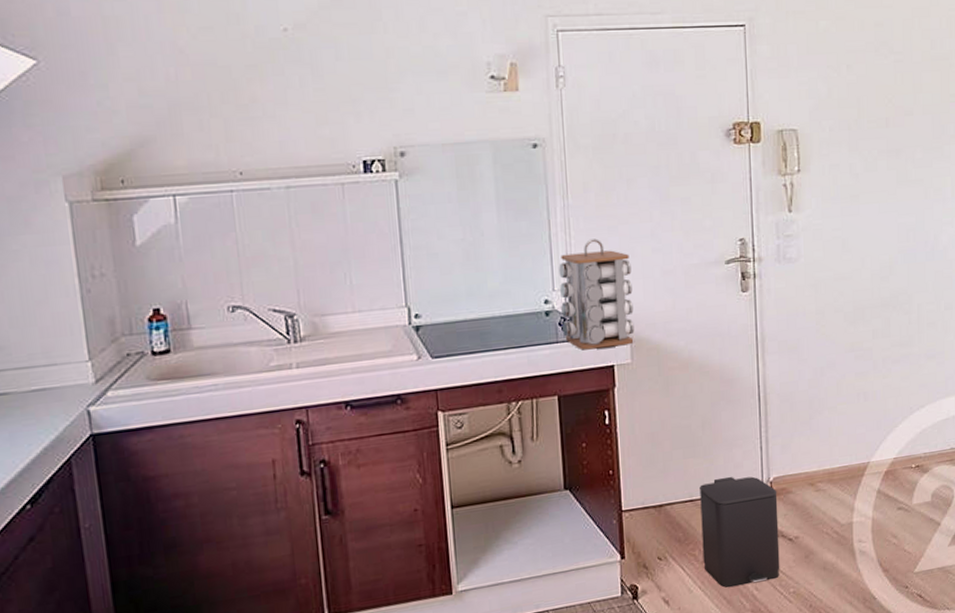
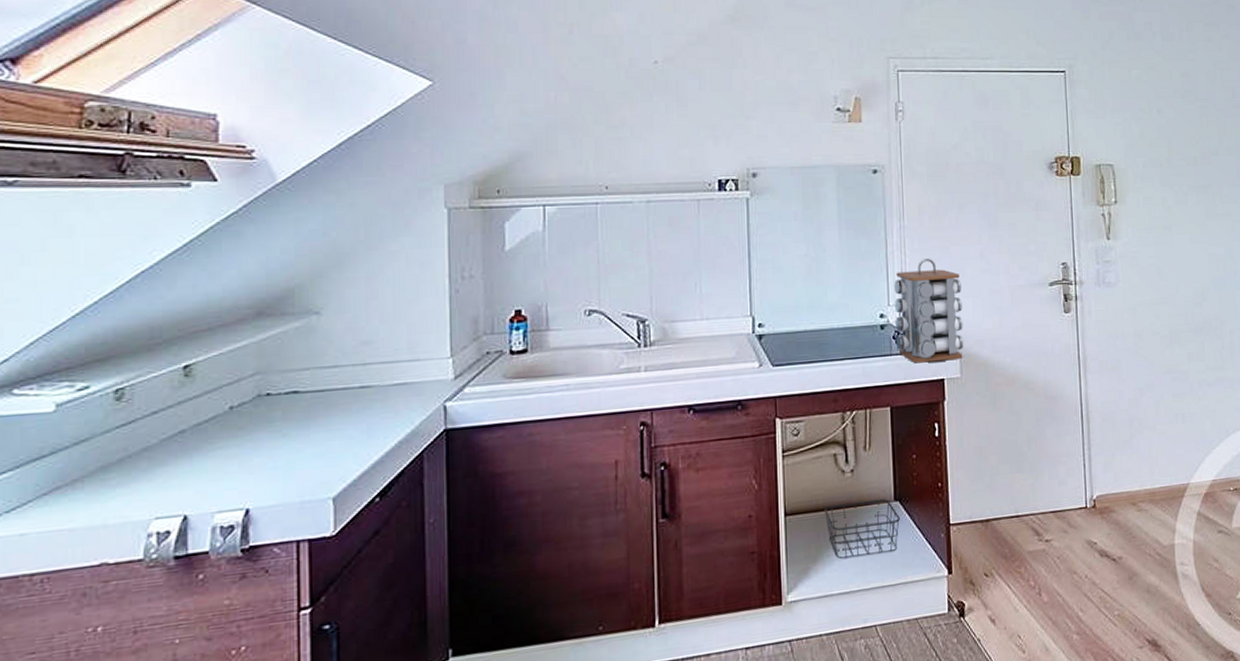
basket: none [492,488,570,549] -> present [824,499,900,559]
pedal bin: present [700,476,780,588] -> none [1025,493,1105,608]

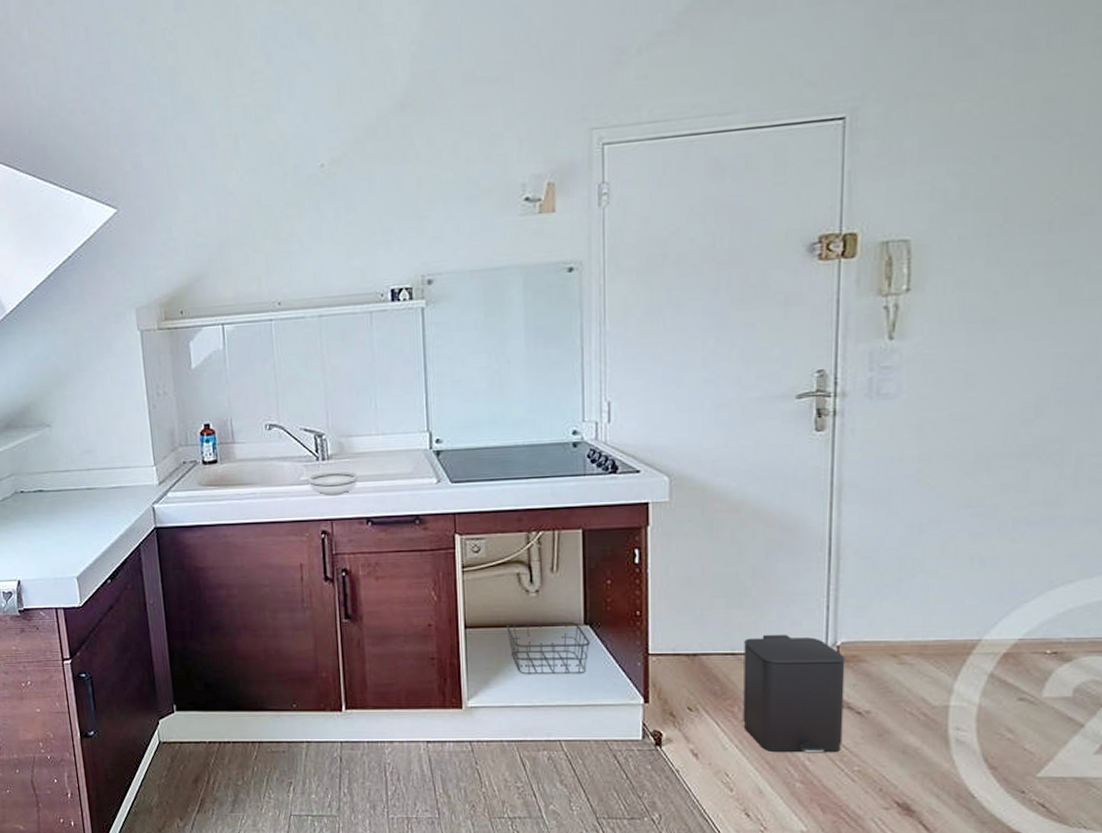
bowl: none [628,356,681,385] -> present [307,469,358,496]
spice rack: present [894,258,964,363] -> none [591,368,676,485]
pedal bin: none [1025,493,1105,608] -> present [743,634,846,753]

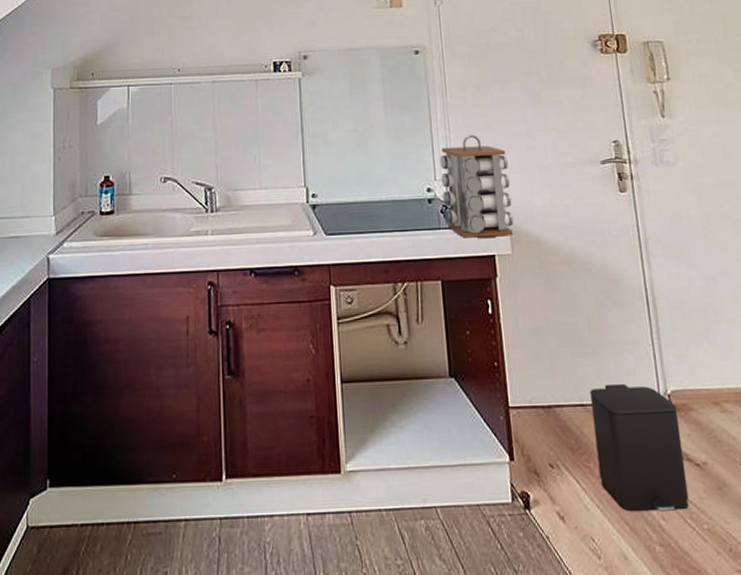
bowl: present [307,469,358,496] -> none [197,221,243,247]
basket: present [507,622,590,675] -> none [380,375,456,433]
spice rack: none [591,368,676,485] -> present [440,135,514,239]

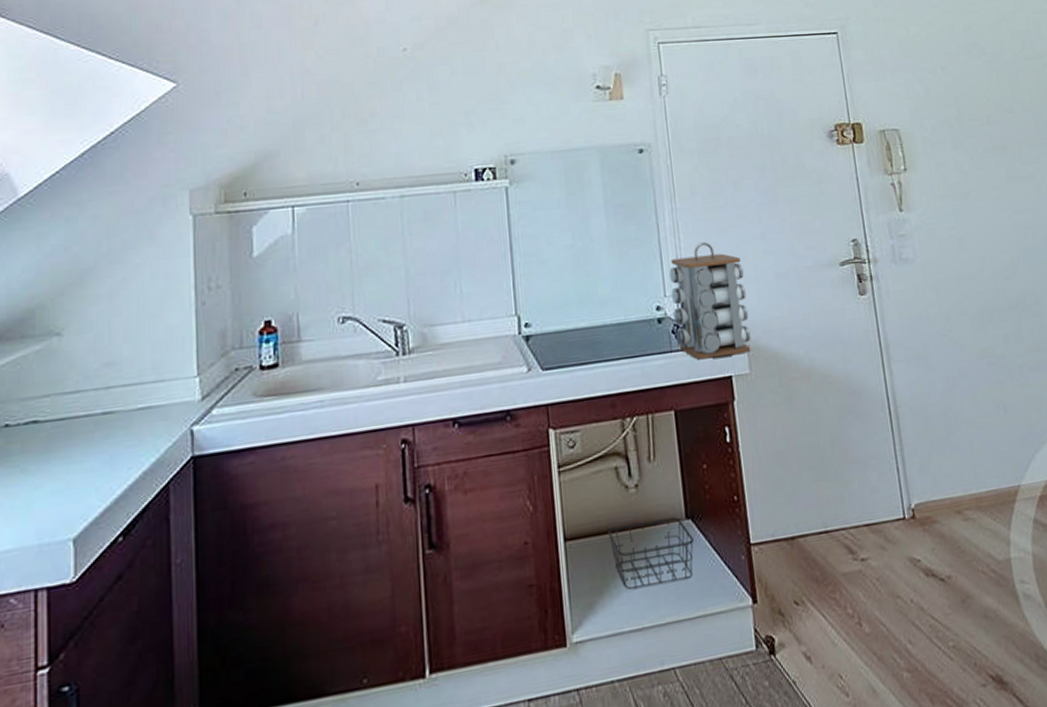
basket: none [380,375,456,433] -> present [608,517,694,590]
pedal bin: present [590,383,689,512] -> none [834,502,935,641]

